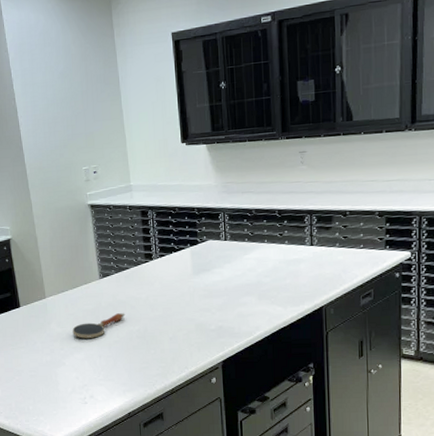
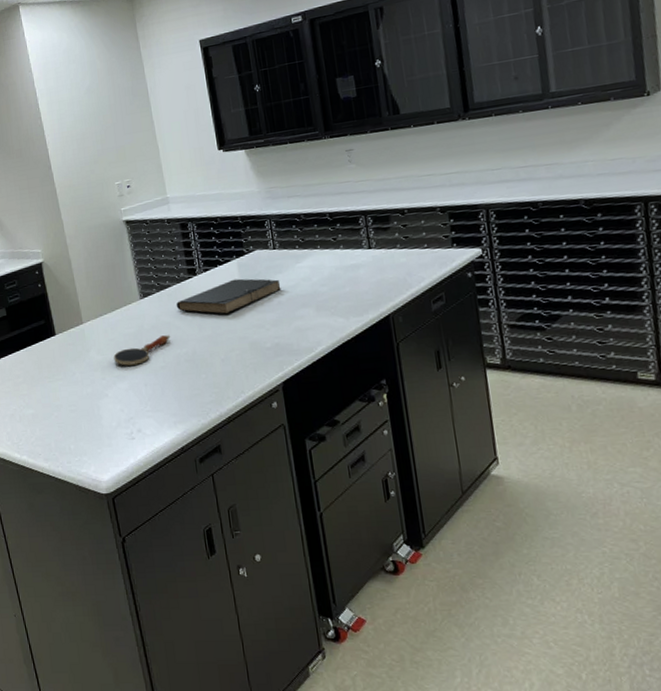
file folder: none [132,265,229,297] -> present [176,278,281,314]

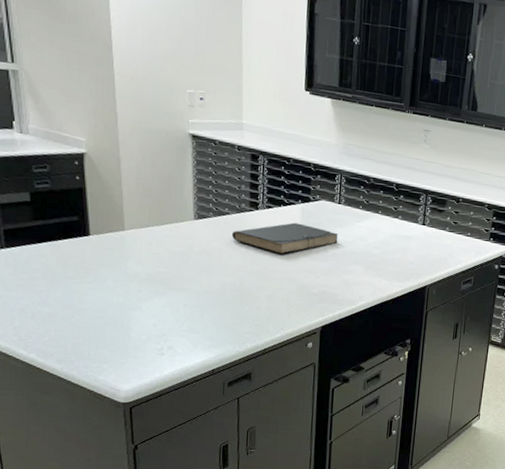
magnifying glass: present [113,335,171,366] -> none [154,261,221,284]

